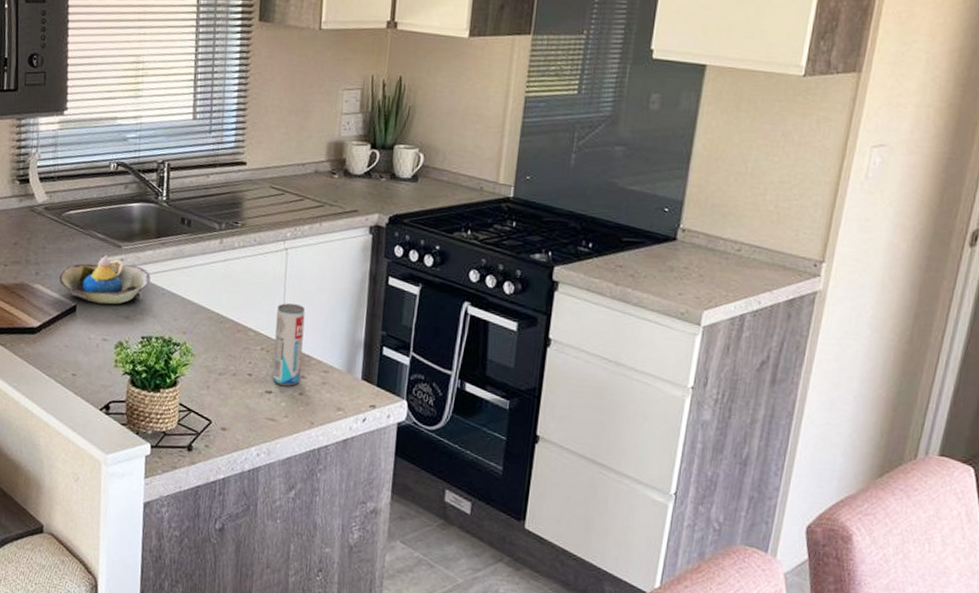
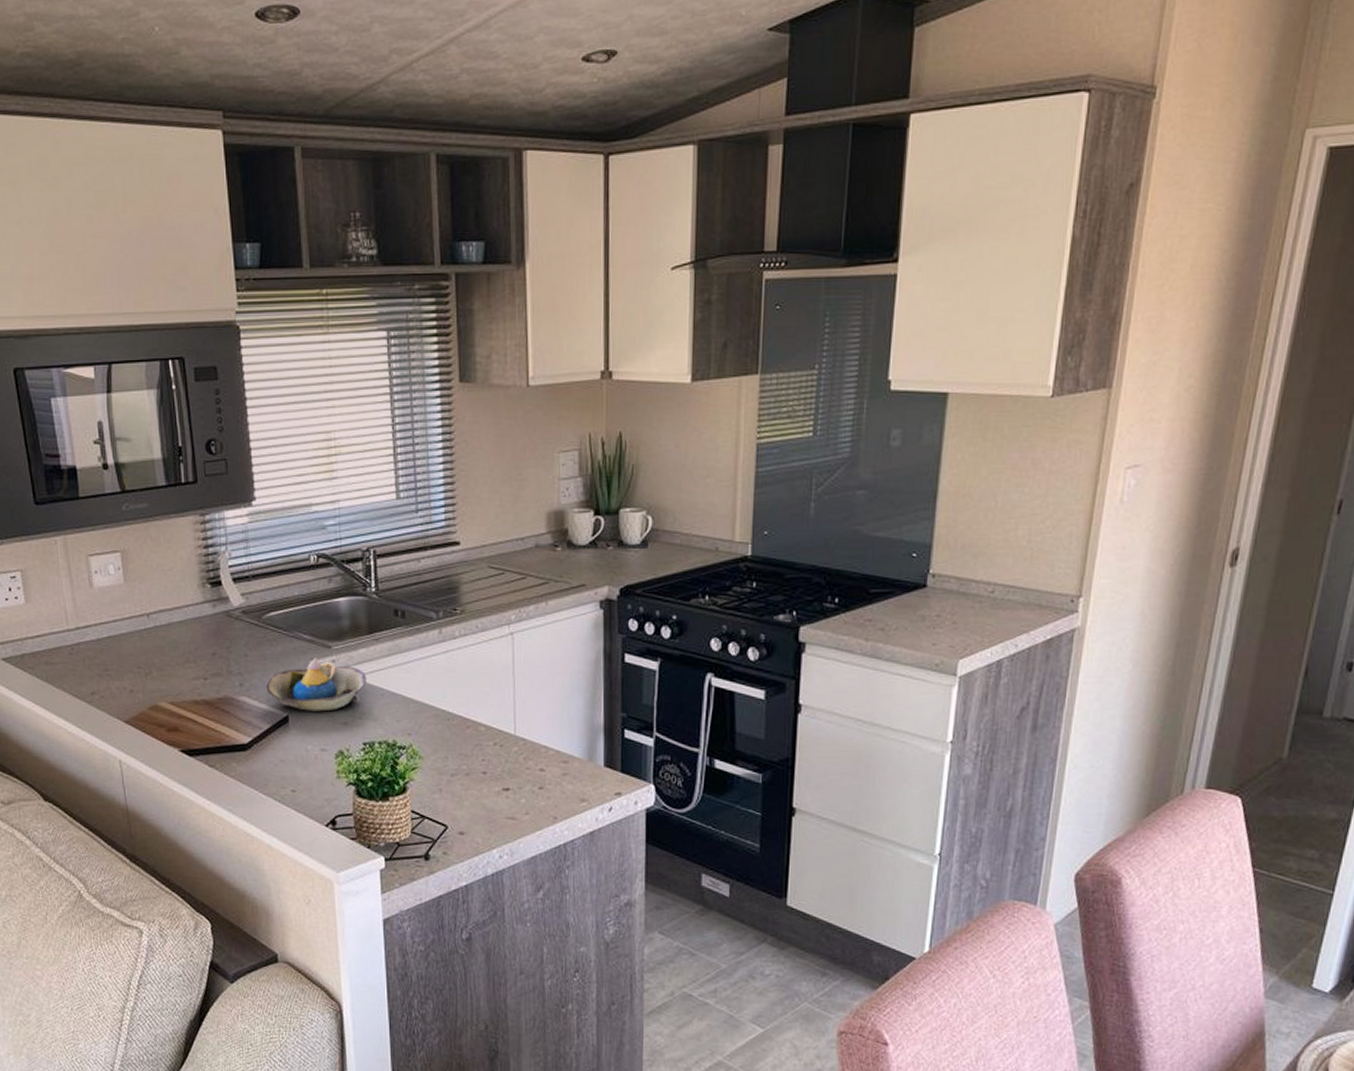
beverage can: present [272,303,306,386] -> none [507,692,539,781]

